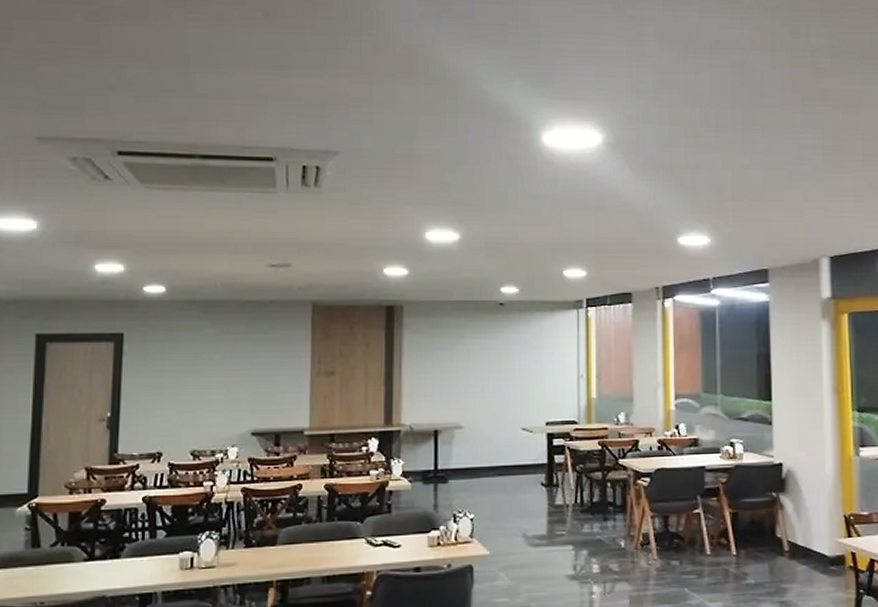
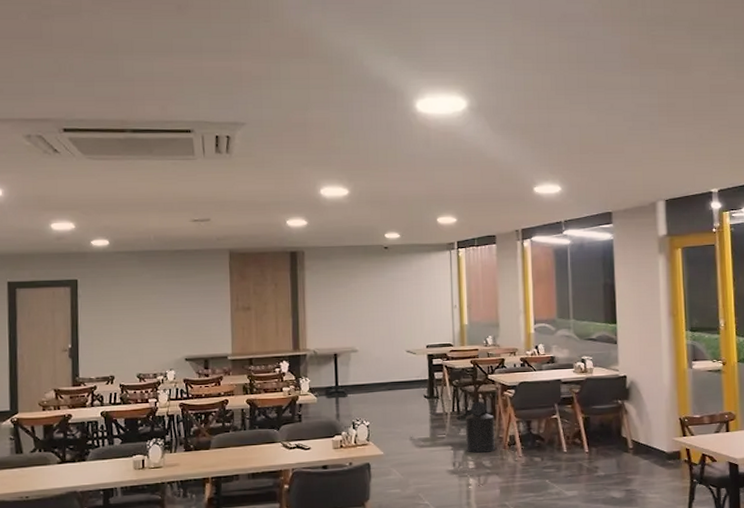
trash can: none [589,492,625,554] -> present [465,402,495,453]

